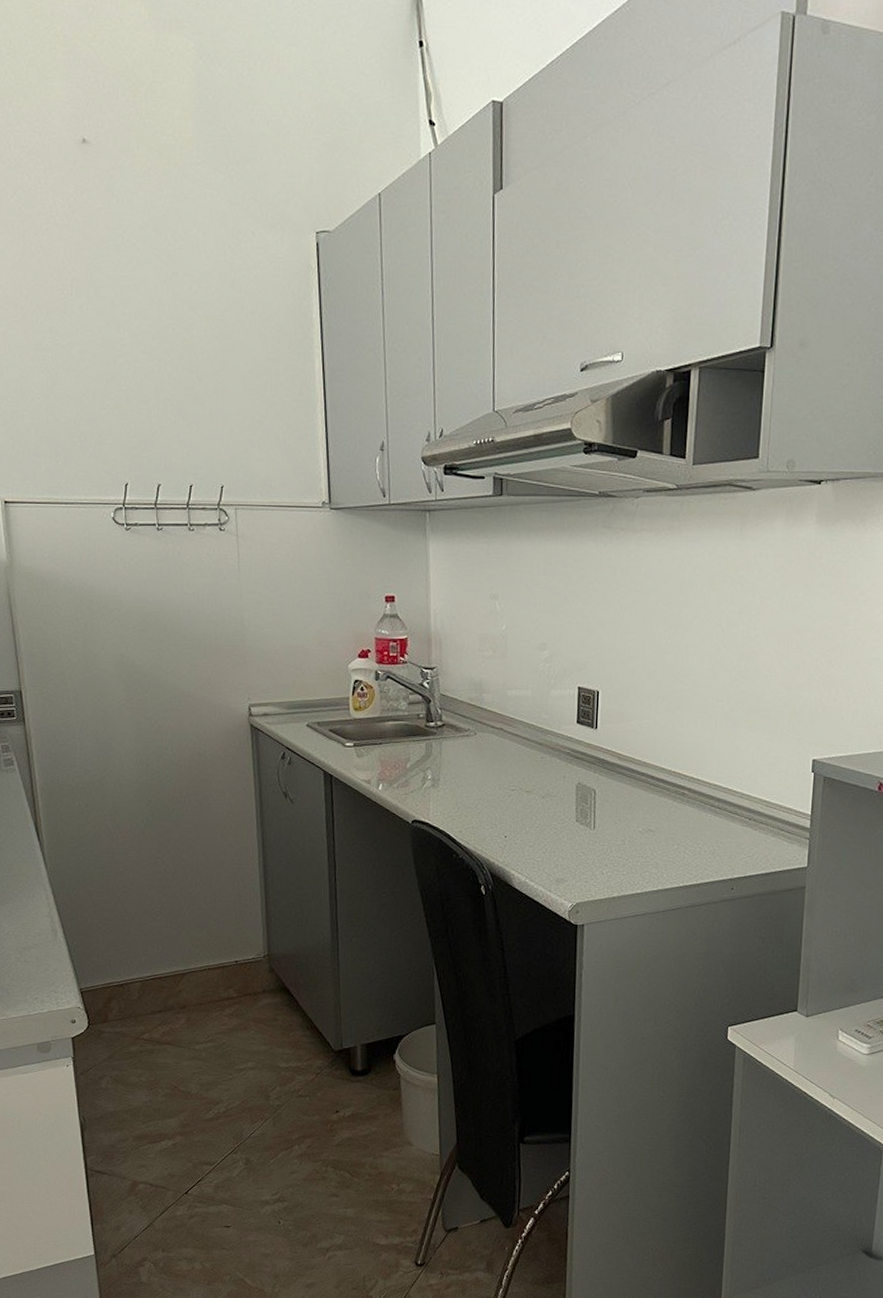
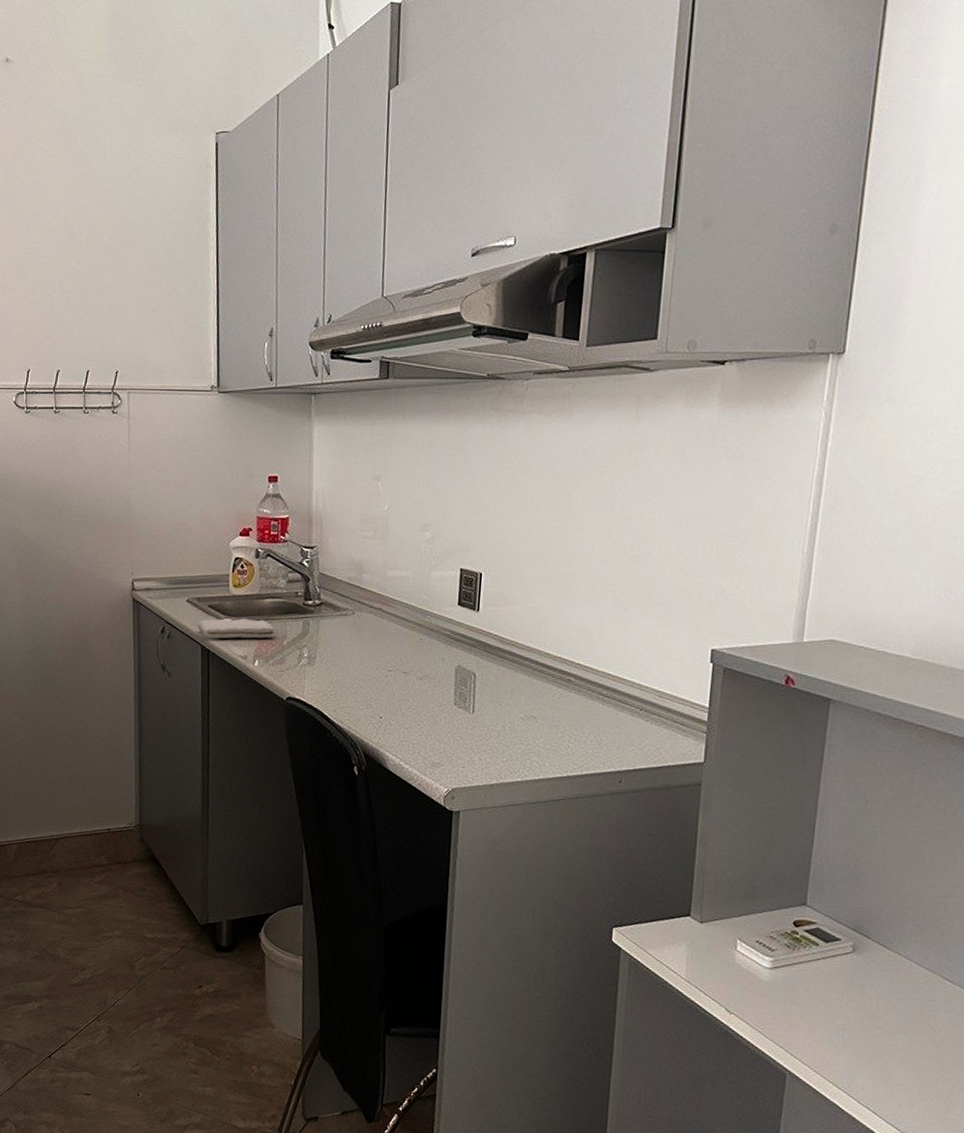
washcloth: none [318,742,399,764] -> present [197,618,276,639]

